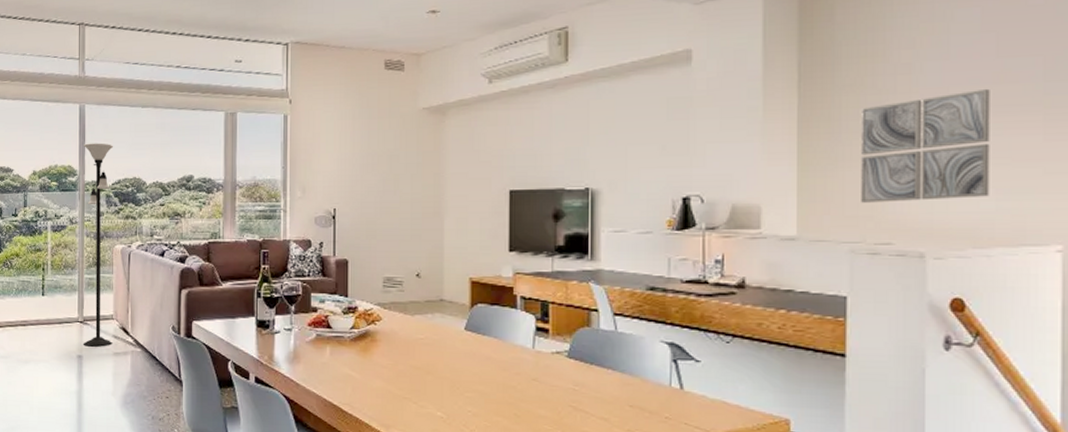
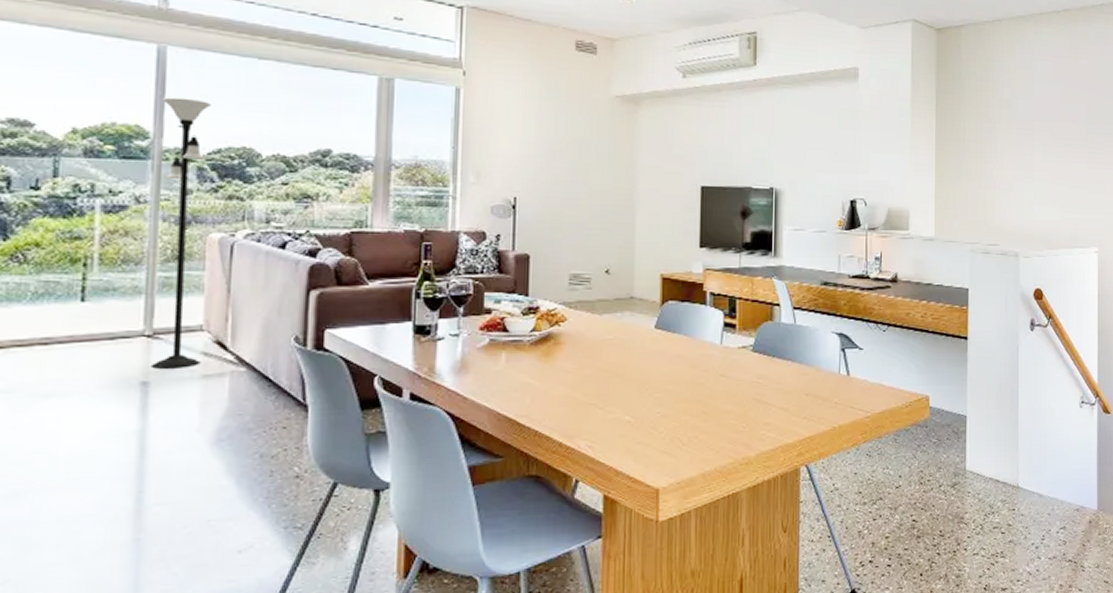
wall art: present [861,88,990,203] -> none [978,124,1057,211]

